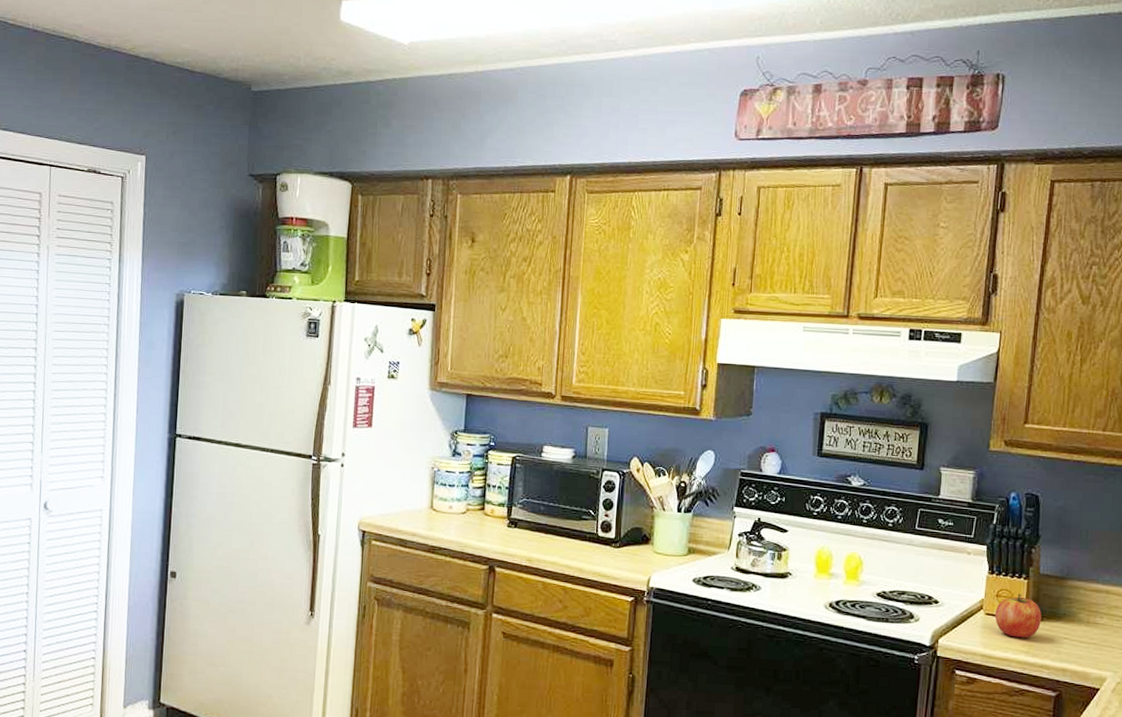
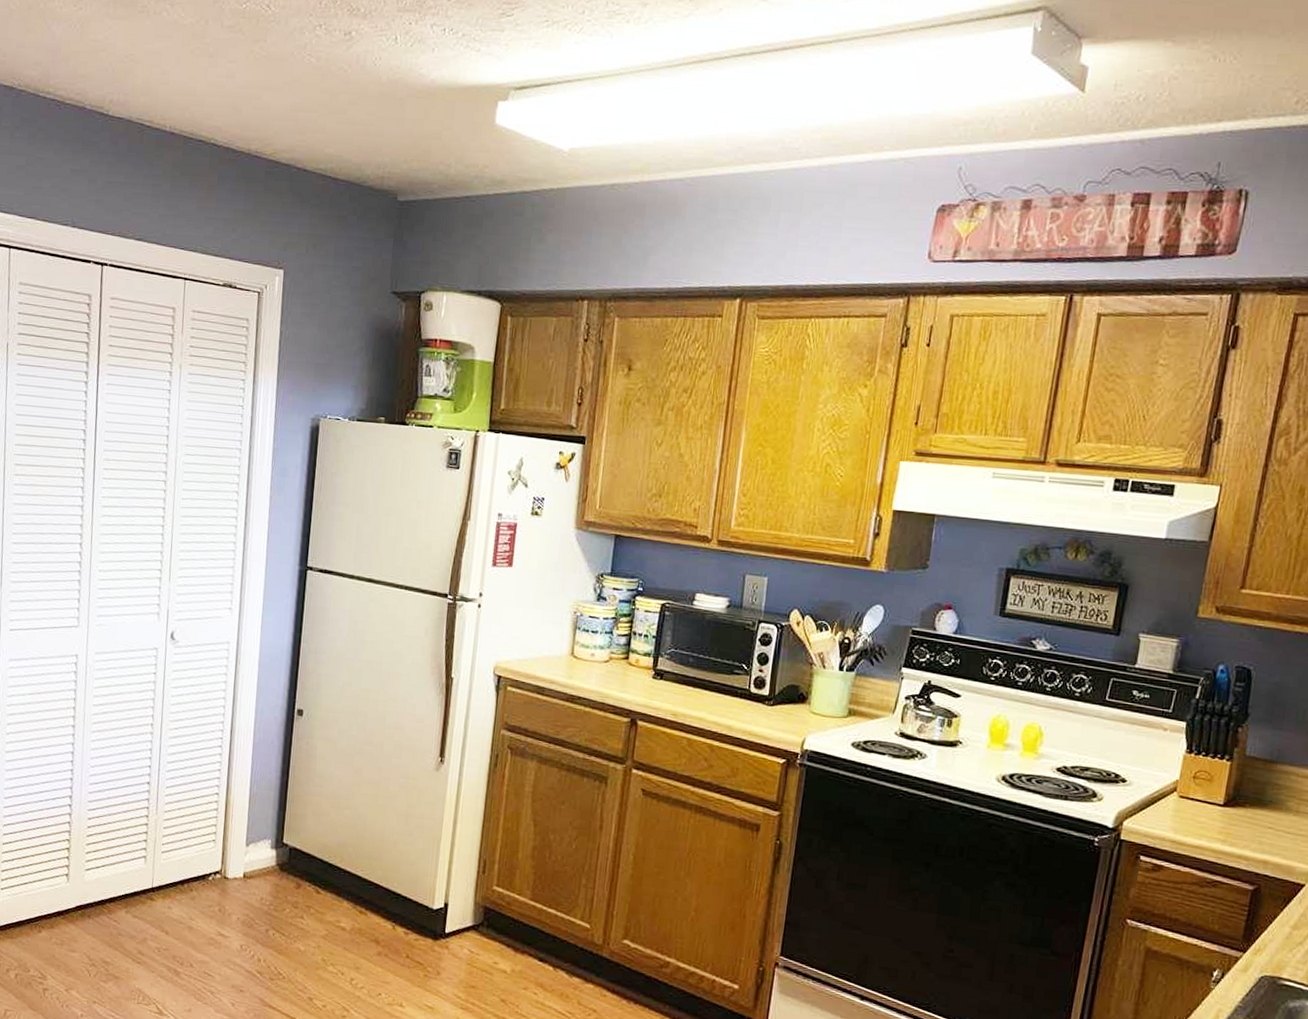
fruit: present [994,593,1042,638] -> none [1189,775,1244,825]

